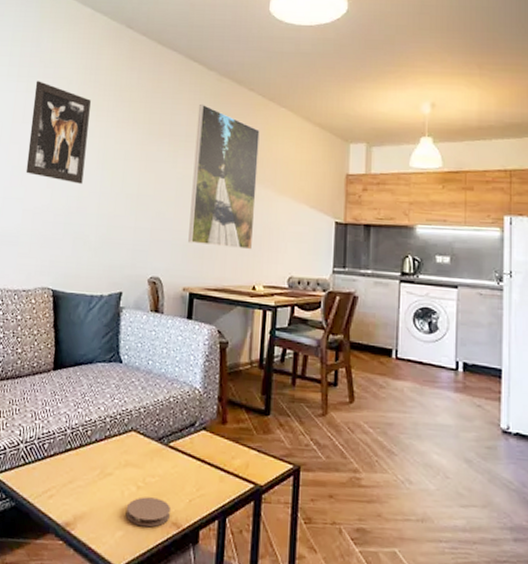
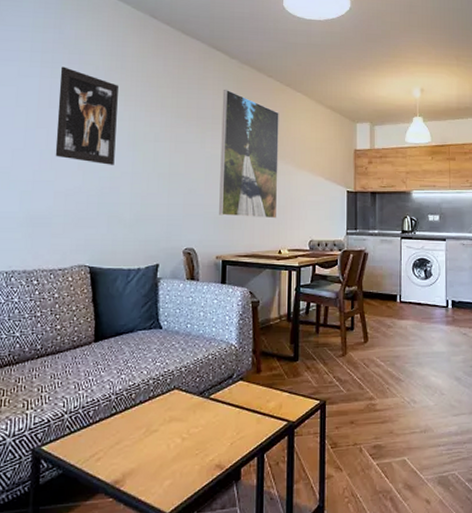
coaster: present [125,496,170,528] -> none [172,446,214,473]

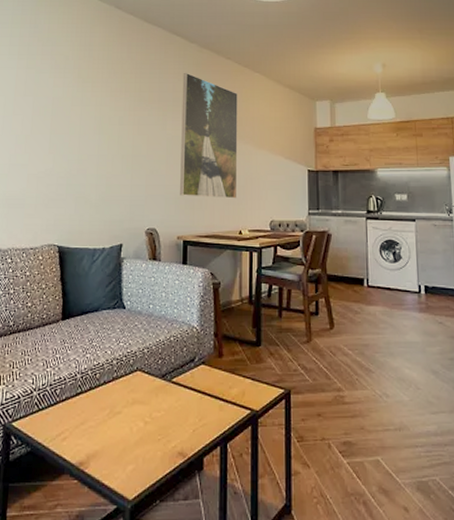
wall art: present [55,66,118,165] -> none [29,58,86,148]

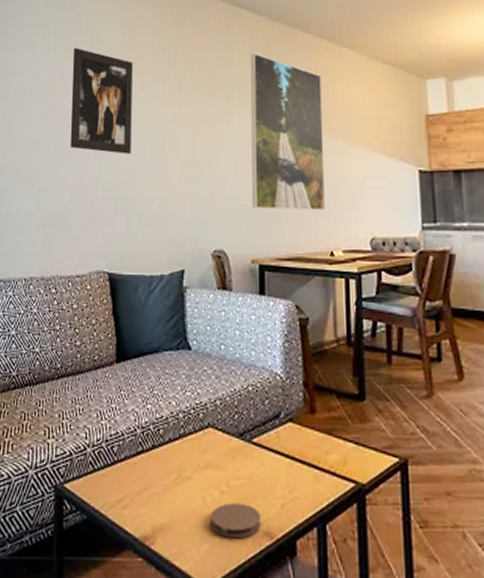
wall art: none [29,58,86,148] -> present [70,47,133,154]
coaster: none [135,431,176,459] -> present [210,503,260,539]

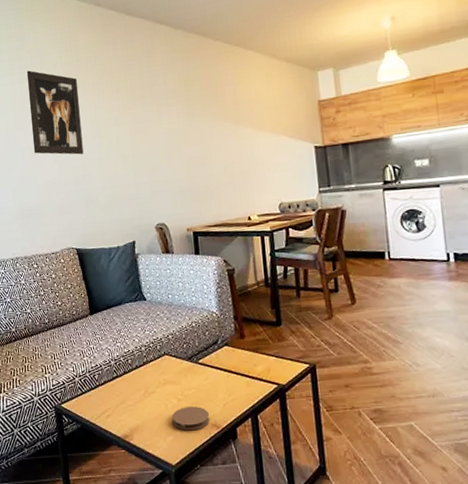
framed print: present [250,53,326,211] -> none [172,61,242,189]

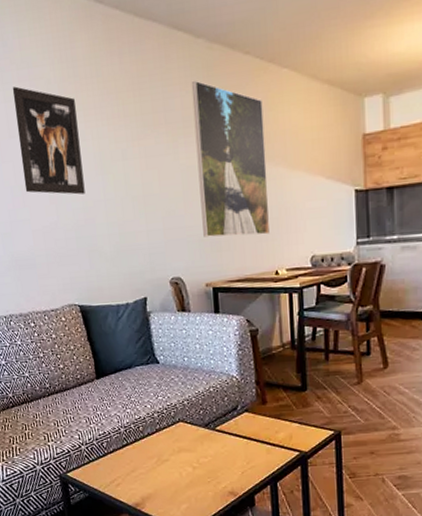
coaster: present [171,406,209,431] -> none [186,474,226,499]
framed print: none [172,61,242,189] -> present [191,80,270,238]

